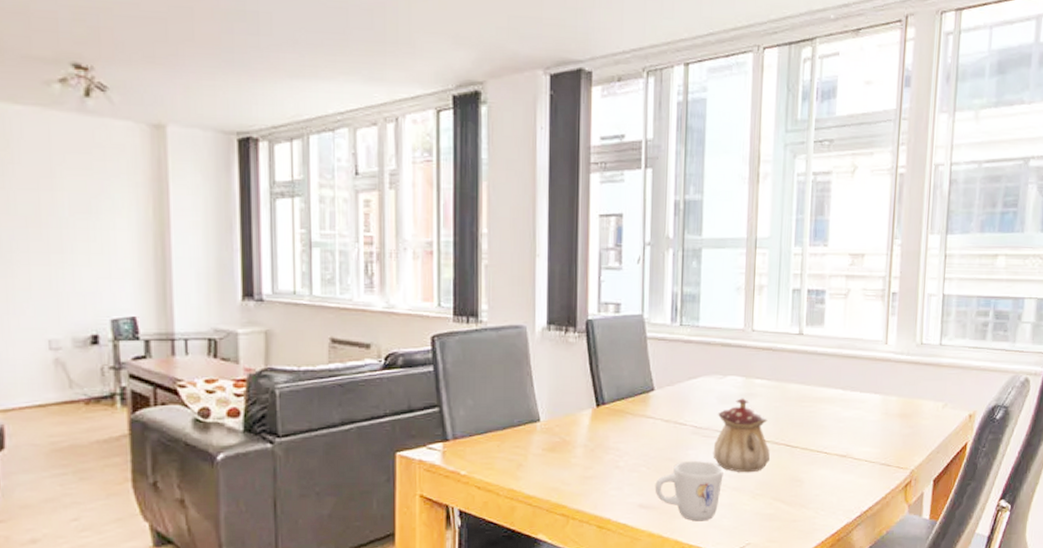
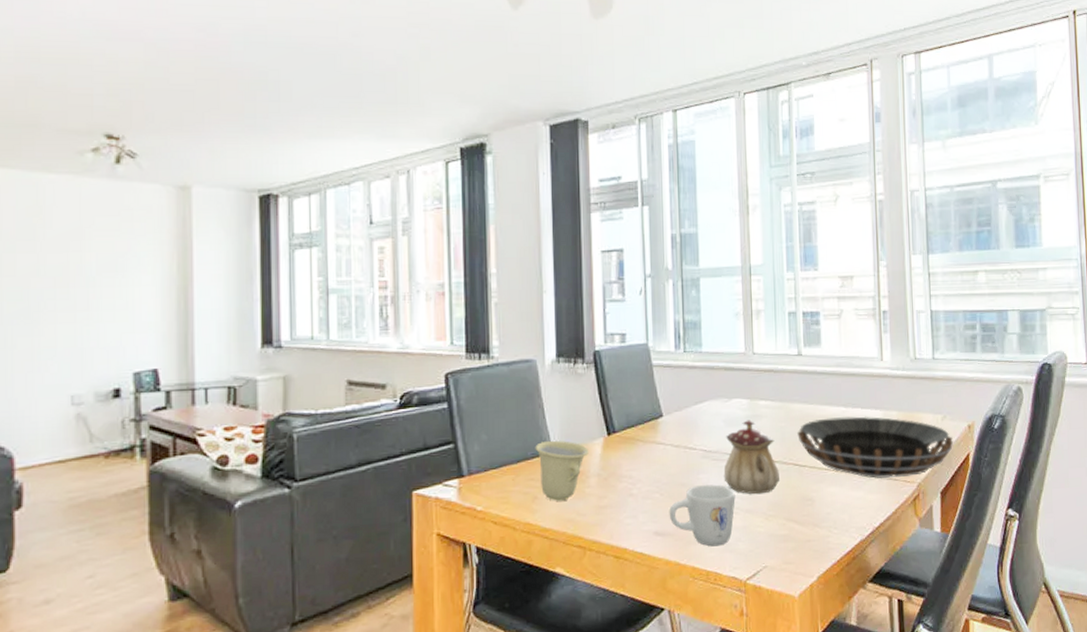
cup: none [521,409,576,469] -> present [535,440,589,501]
decorative bowl: none [792,400,953,464] -> present [797,416,954,479]

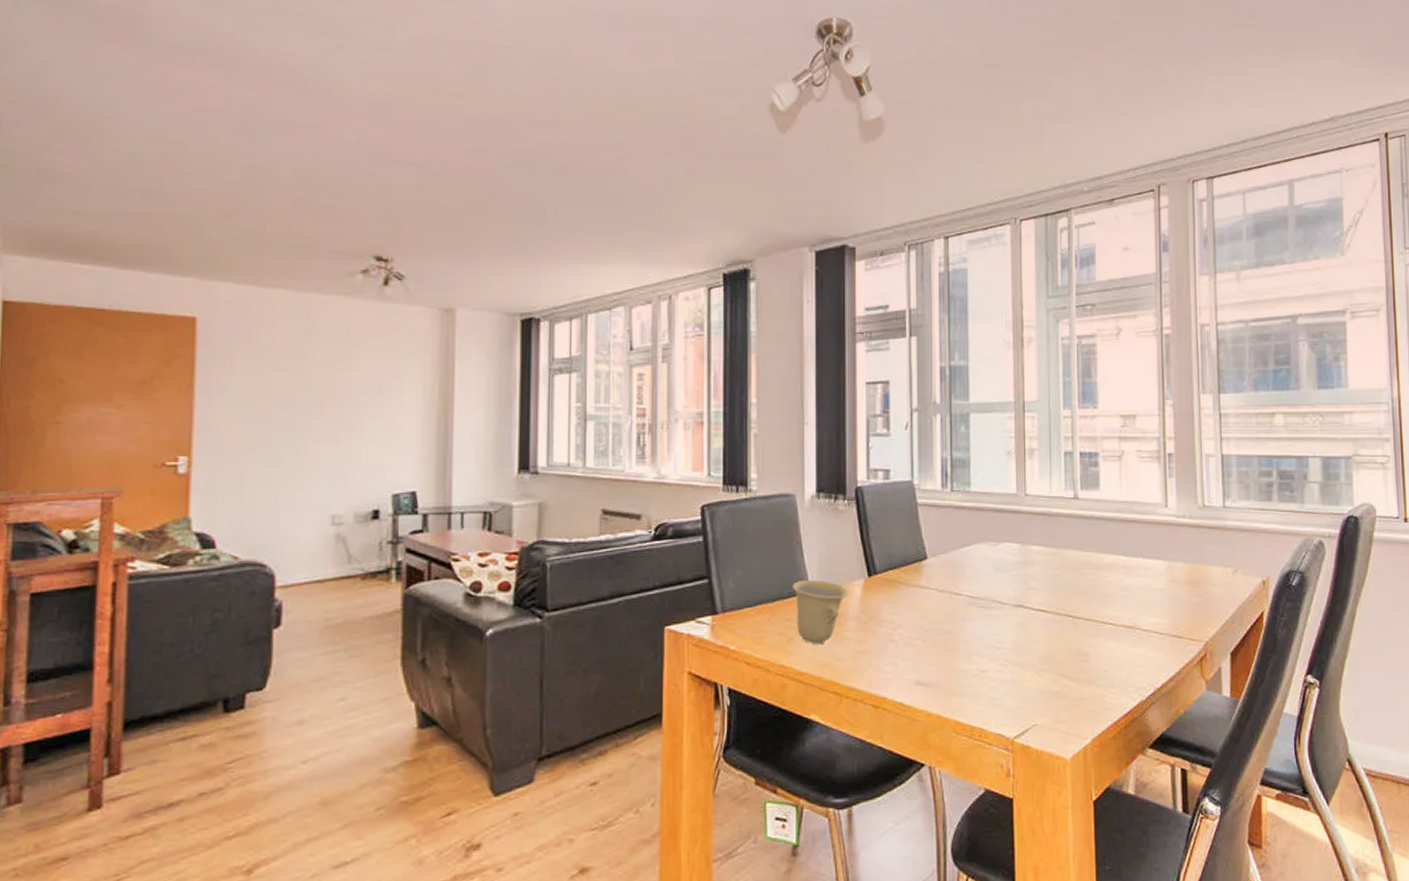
mug: present [669,484,736,547] -> none [931,634,1004,700]
teapot: present [723,420,781,495] -> none [991,566,1053,647]
decorative bowl: present [797,416,954,479] -> none [1072,566,1246,636]

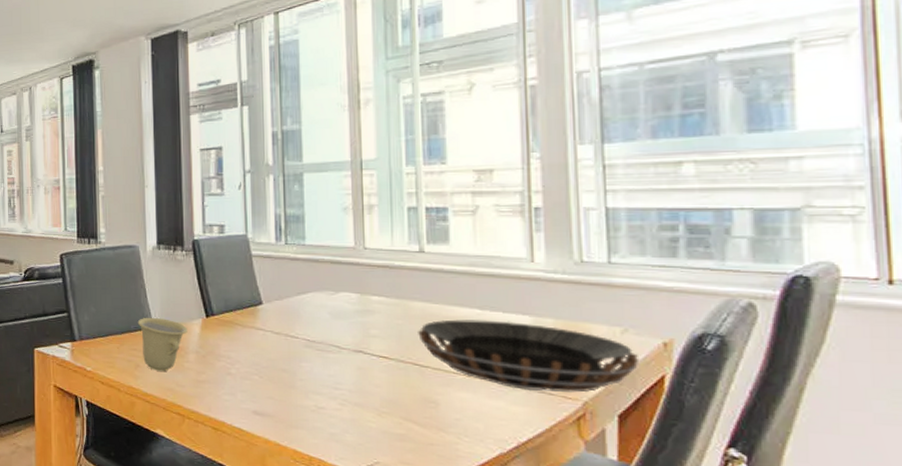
decorative bowl: none [1072,566,1246,636] -> present [418,319,640,393]

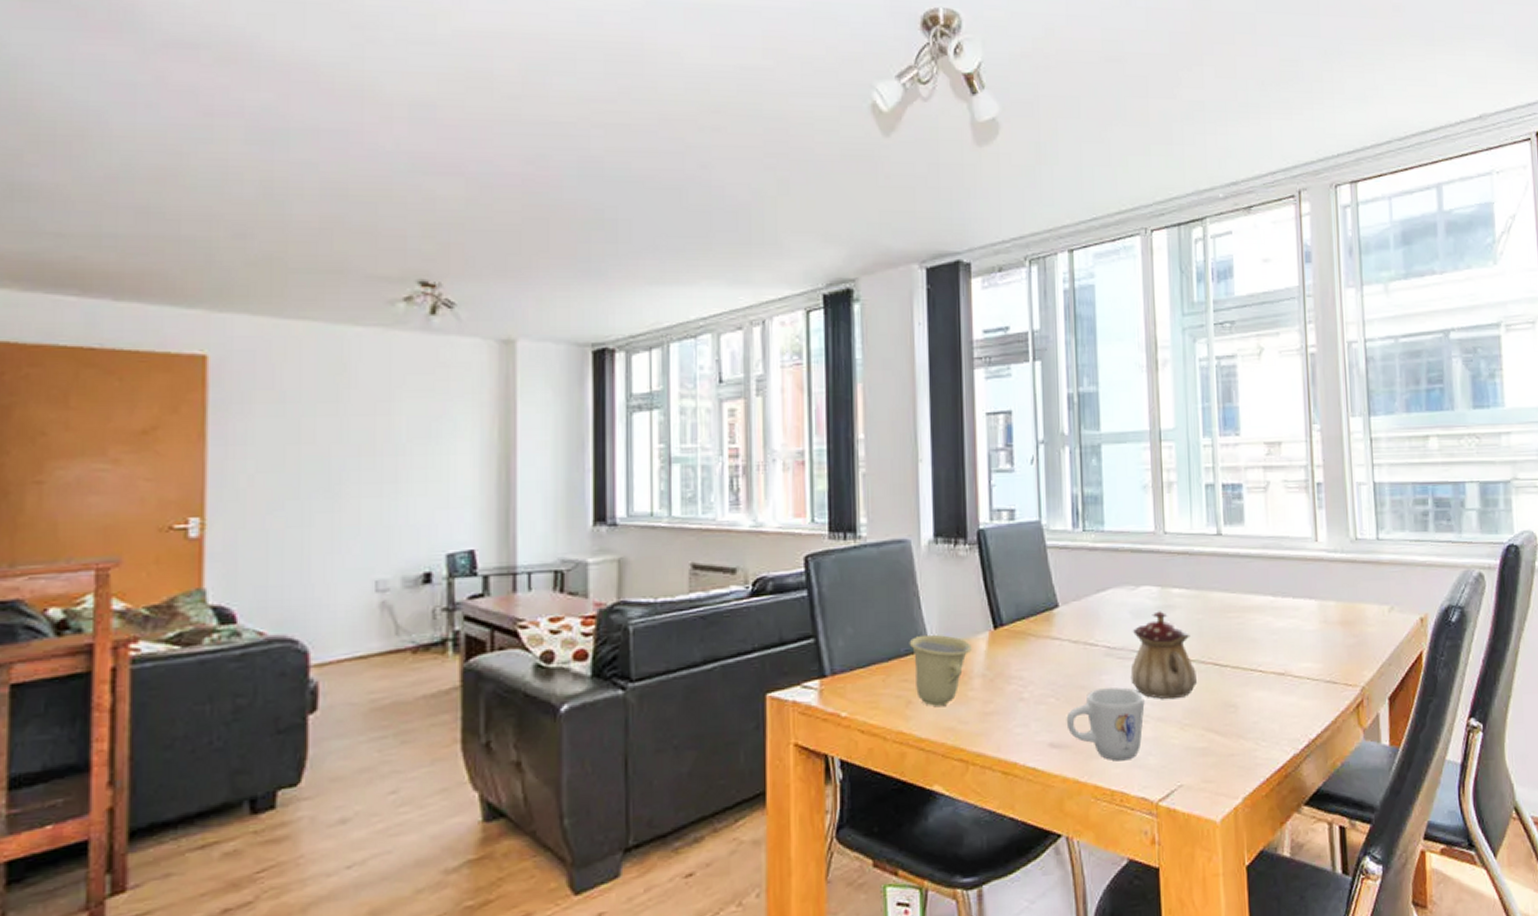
mug: none [268,373,343,434] -> present [1066,687,1145,761]
teapot: none [329,314,397,390] -> present [1130,611,1198,700]
decorative bowl: present [418,319,640,393] -> none [1217,607,1404,682]

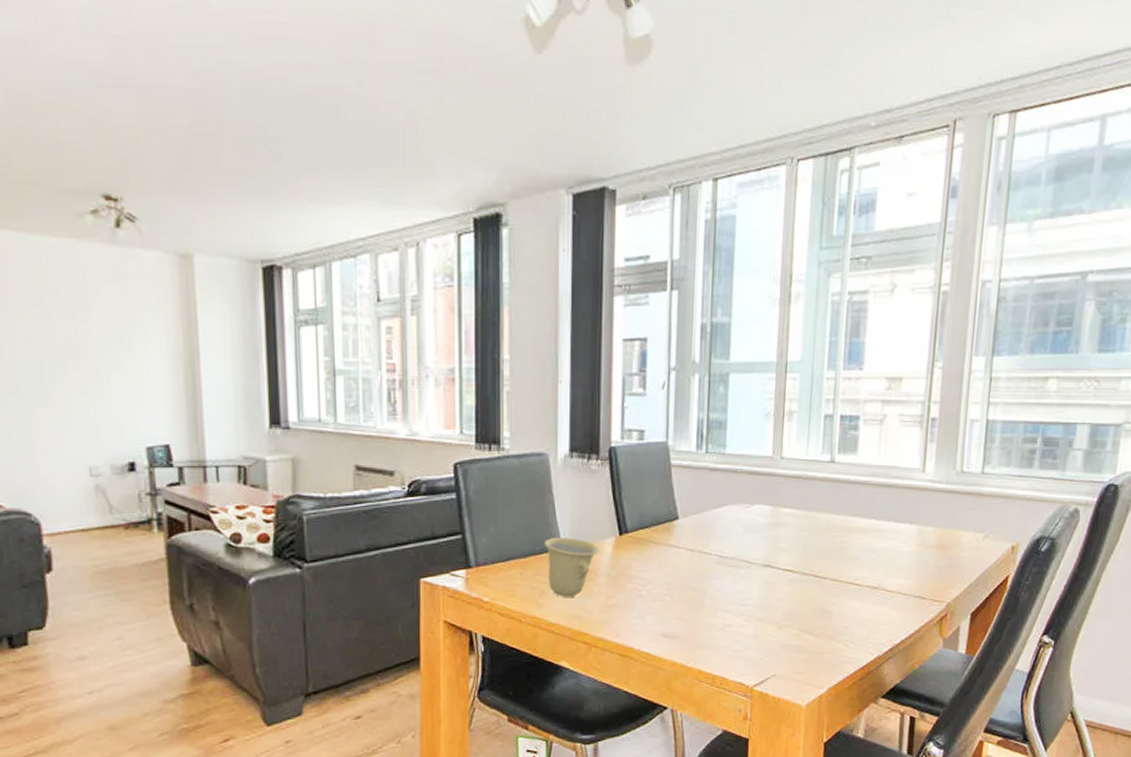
mug: present [1066,687,1145,761] -> none [678,591,749,652]
teapot: present [1130,611,1198,700] -> none [738,527,799,604]

